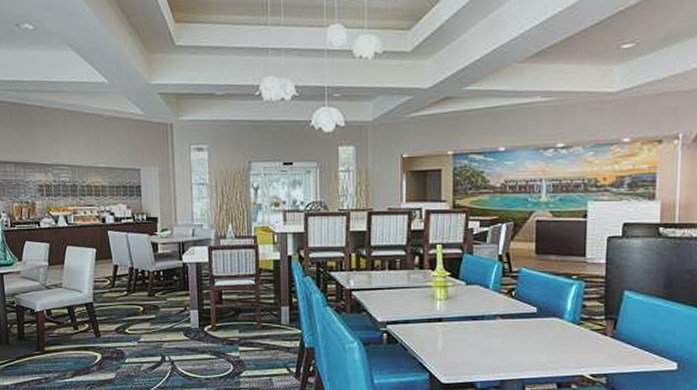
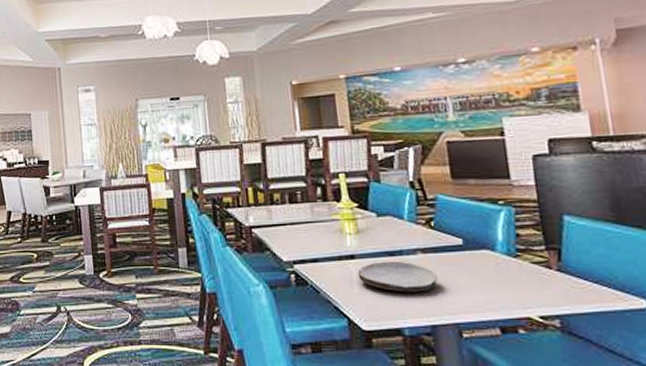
plate: none [443,324,511,352] -> present [357,261,438,292]

